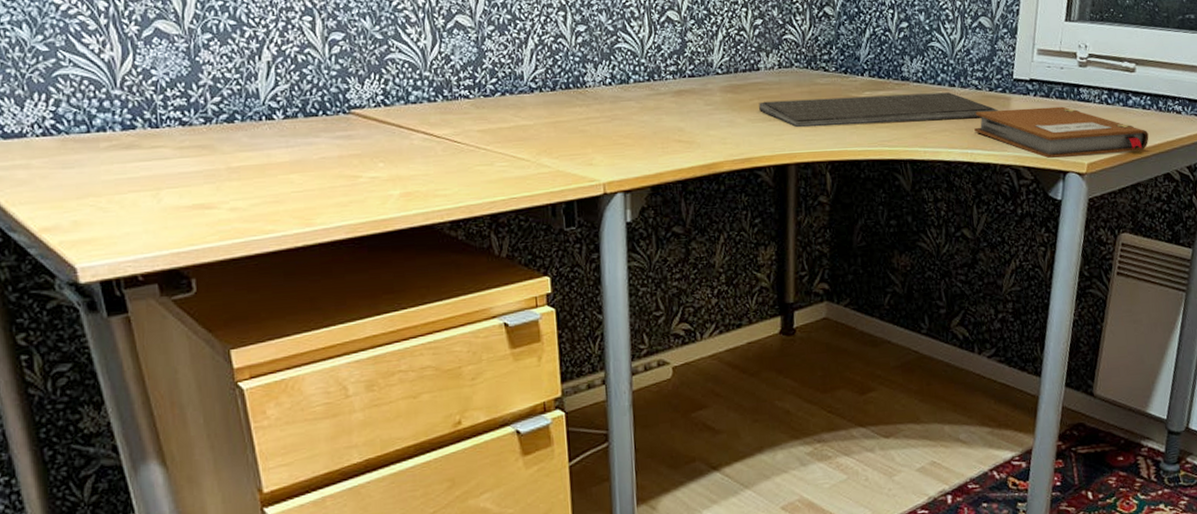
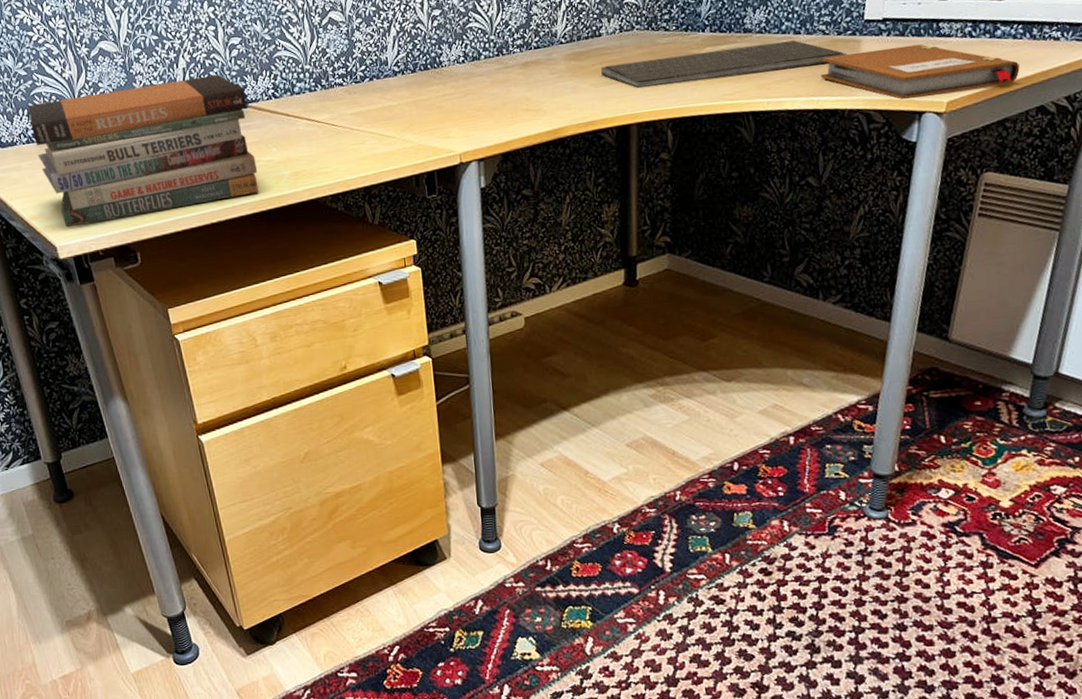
book stack: none [47,72,359,245] -> present [28,74,259,228]

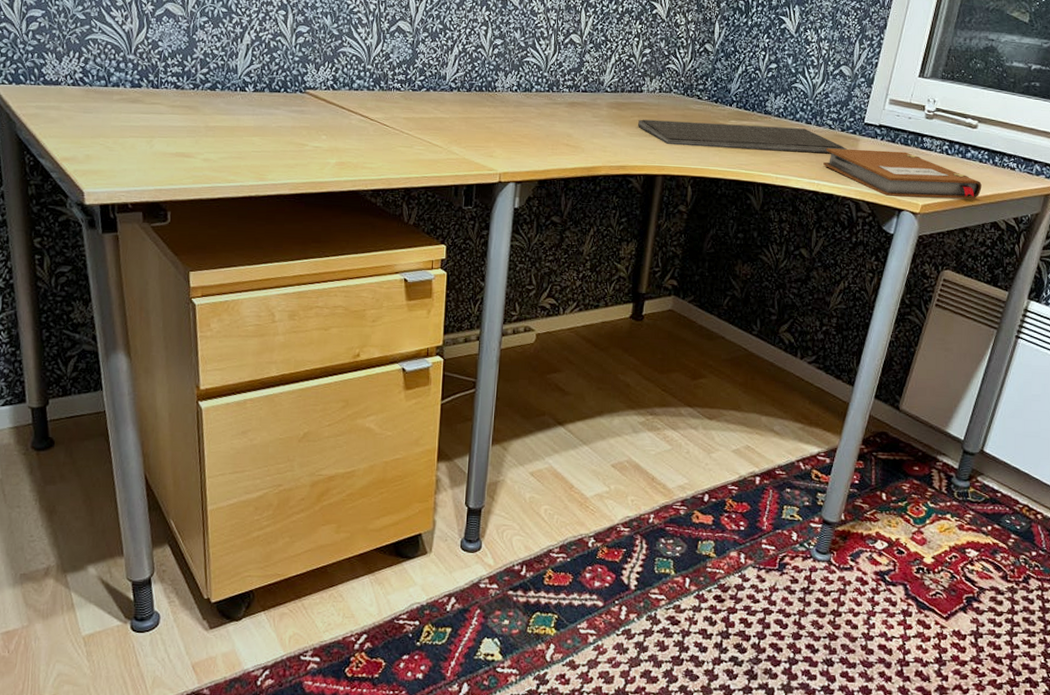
book stack: present [28,74,259,228] -> none [79,48,305,176]

